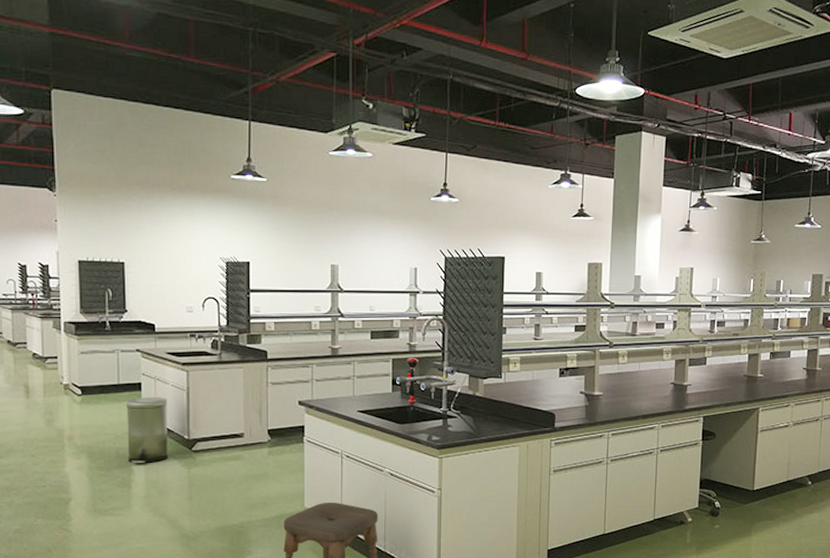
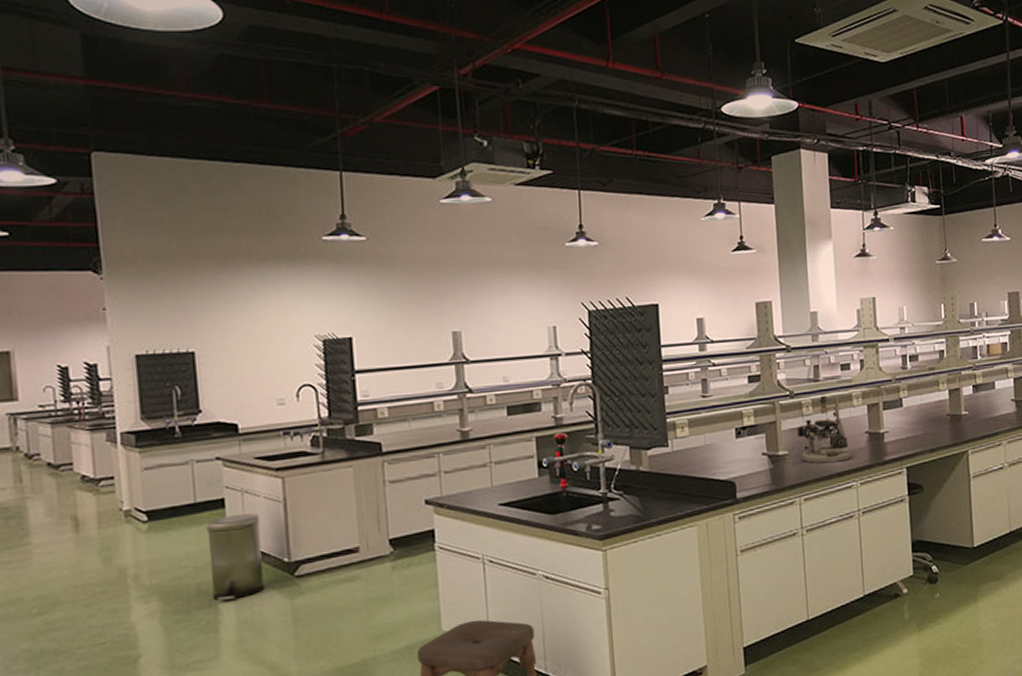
microscope: none [612,348,657,406] -> present [797,395,852,464]

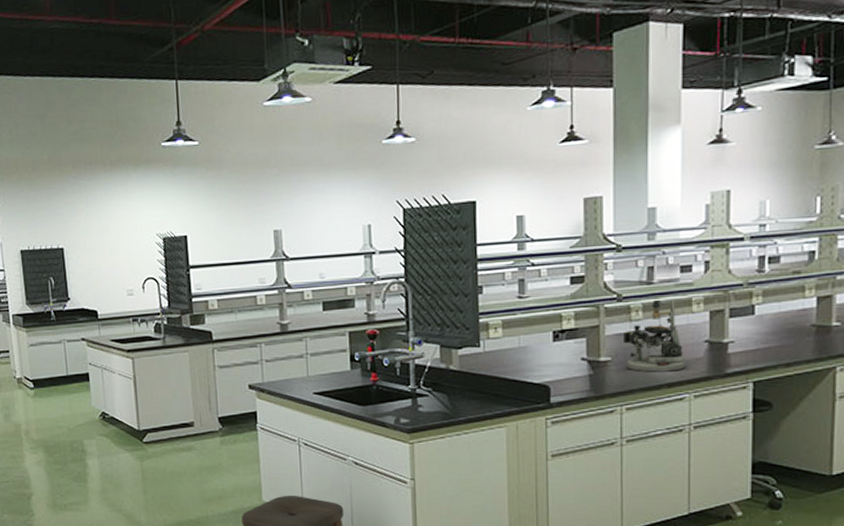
pedal bin: present [207,513,264,601] -> none [76,387,120,458]

